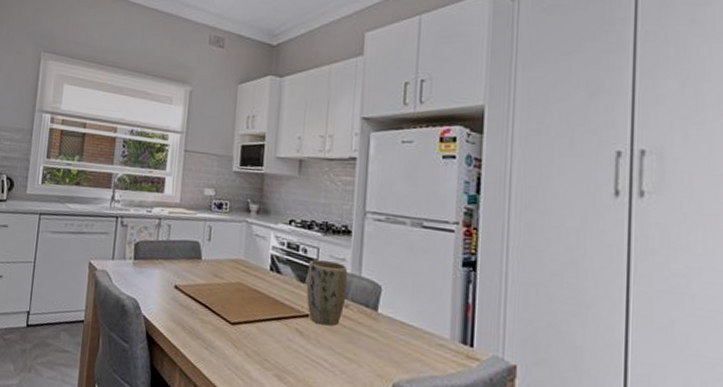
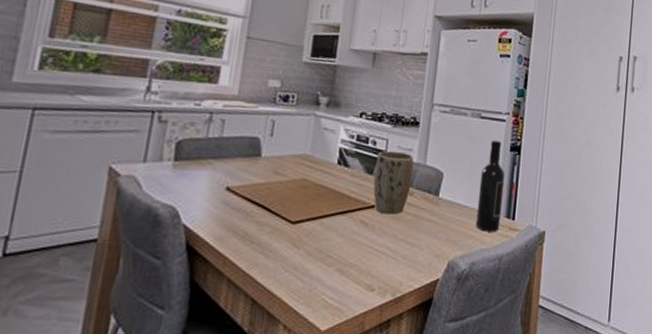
wine bottle: none [423,254,458,359] -> present [475,141,505,232]

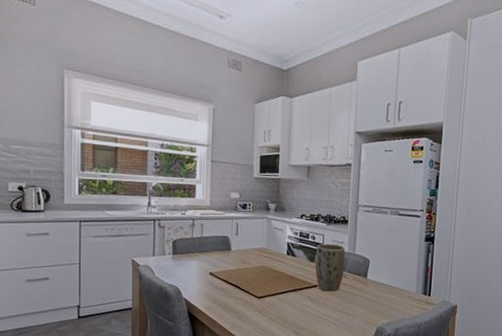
wine bottle: present [475,141,505,232] -> none [398,233,421,306]

